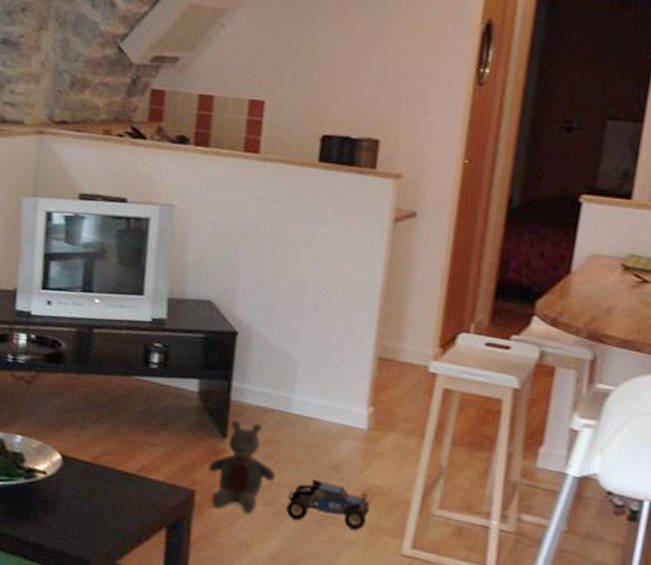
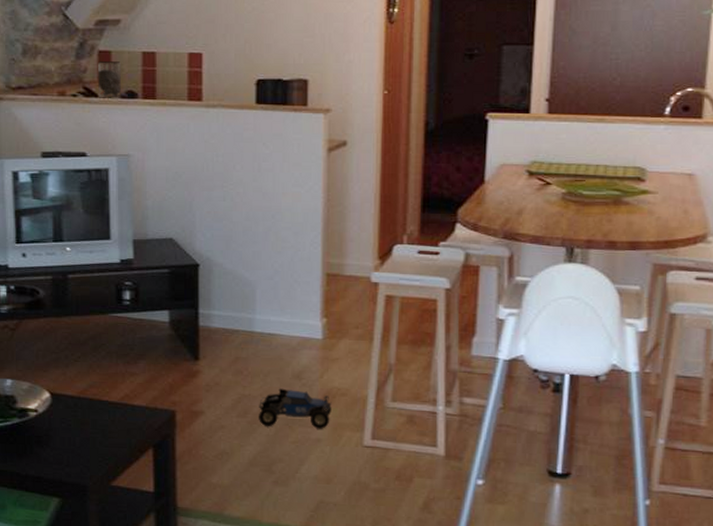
jar: none [146,100,175,141] -> present [98,60,122,97]
stuffed animal: present [208,419,276,513] -> none [185,343,246,425]

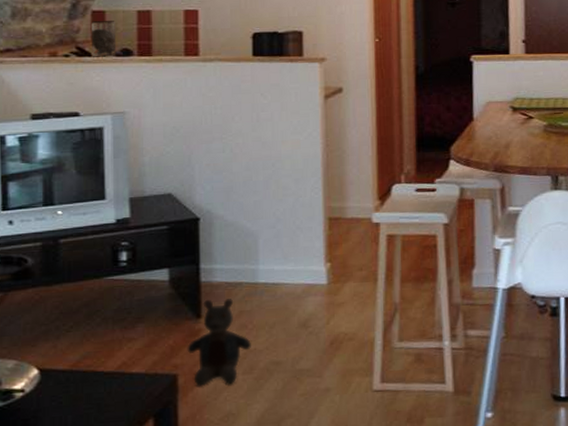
stuffed animal: none [185,343,246,425] -> present [187,299,251,386]
toy car: present [259,388,332,429] -> none [265,339,340,381]

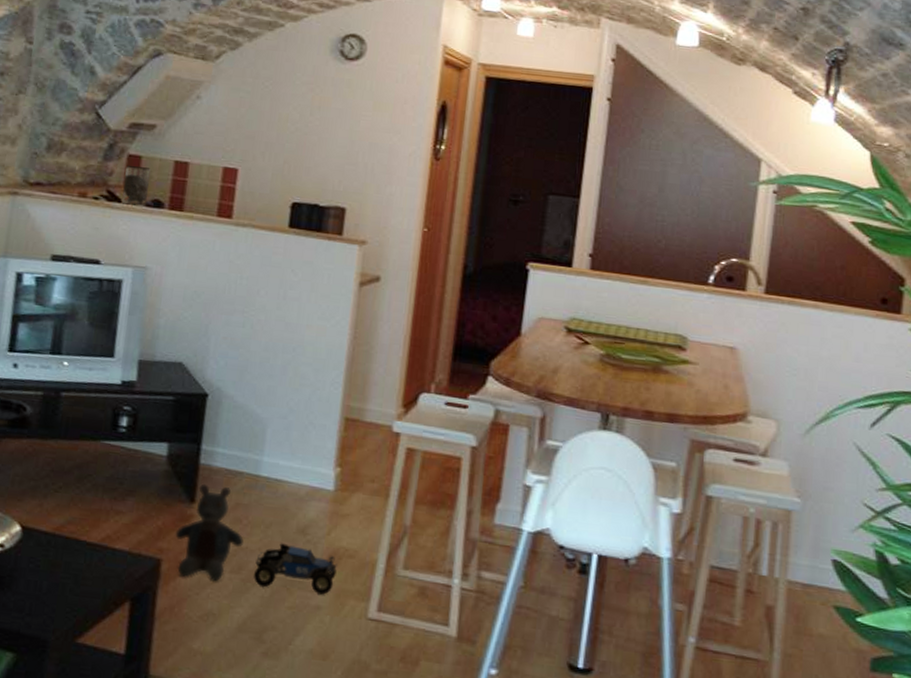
toy car: none [265,339,340,381] -> present [254,543,337,595]

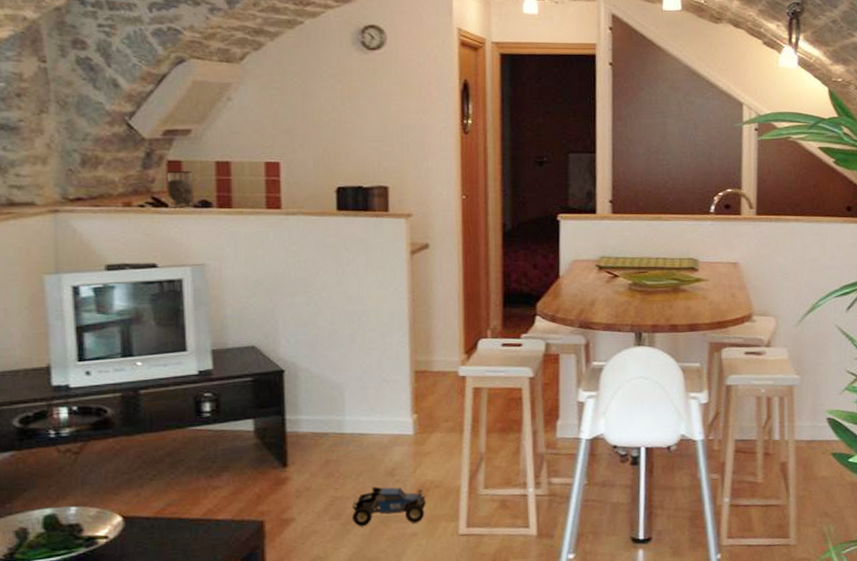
stuffed animal: present [175,483,244,581] -> none [273,448,338,532]

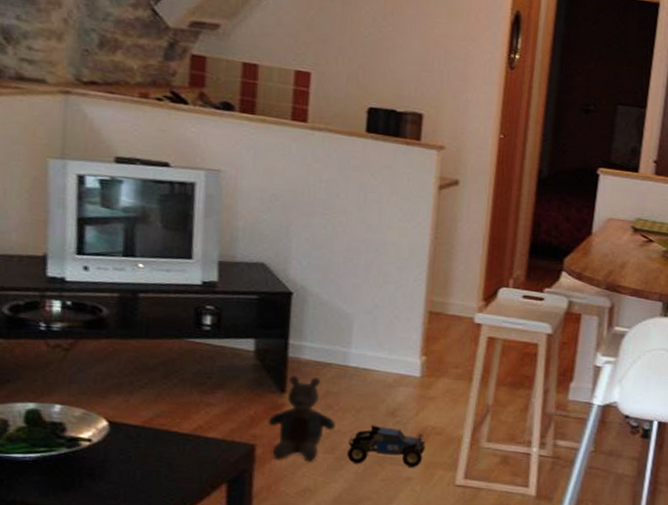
jar: present [167,170,195,207] -> none [188,65,218,107]
stuffed animal: none [273,448,338,532] -> present [268,375,335,461]

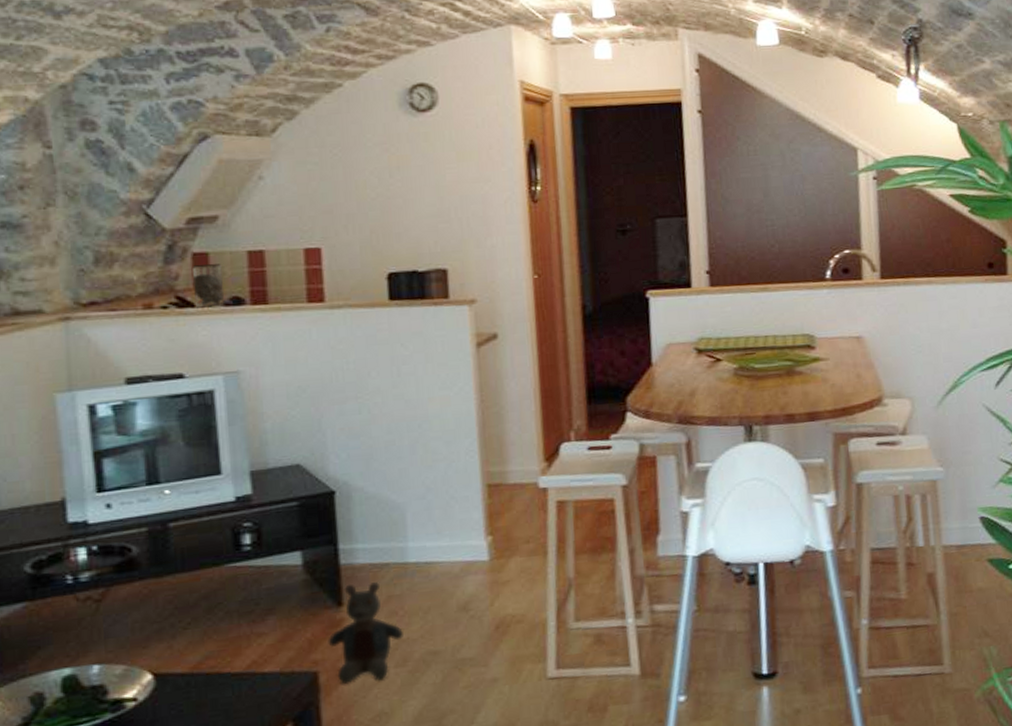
jar: none [188,65,218,107] -> present [193,264,225,307]
toy car: present [347,425,426,468] -> none [420,624,507,673]

